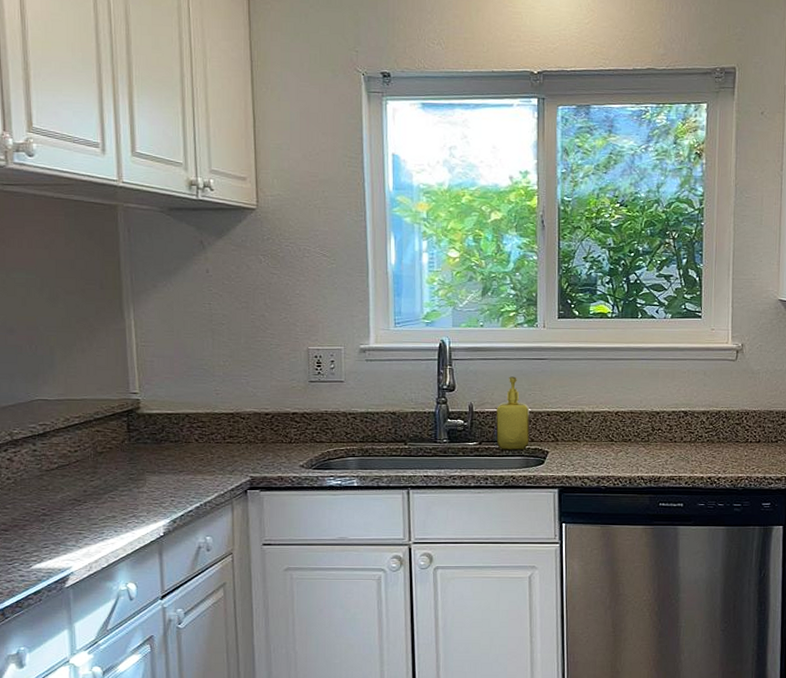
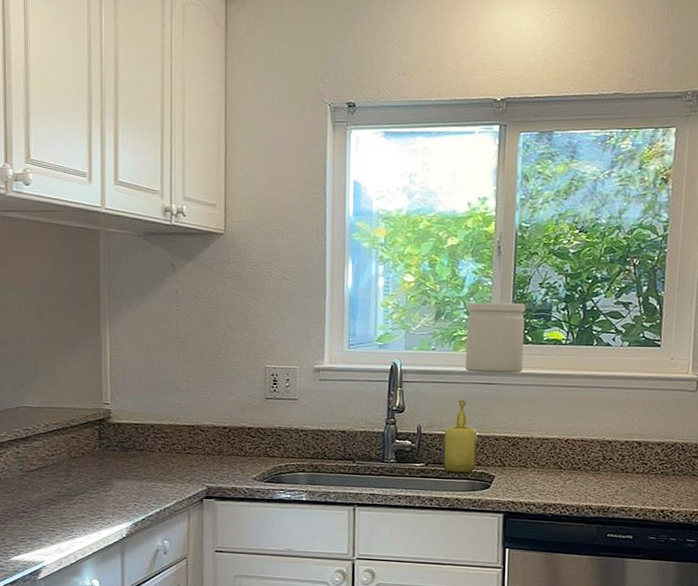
jar: none [513,277,572,348] -> present [465,302,526,374]

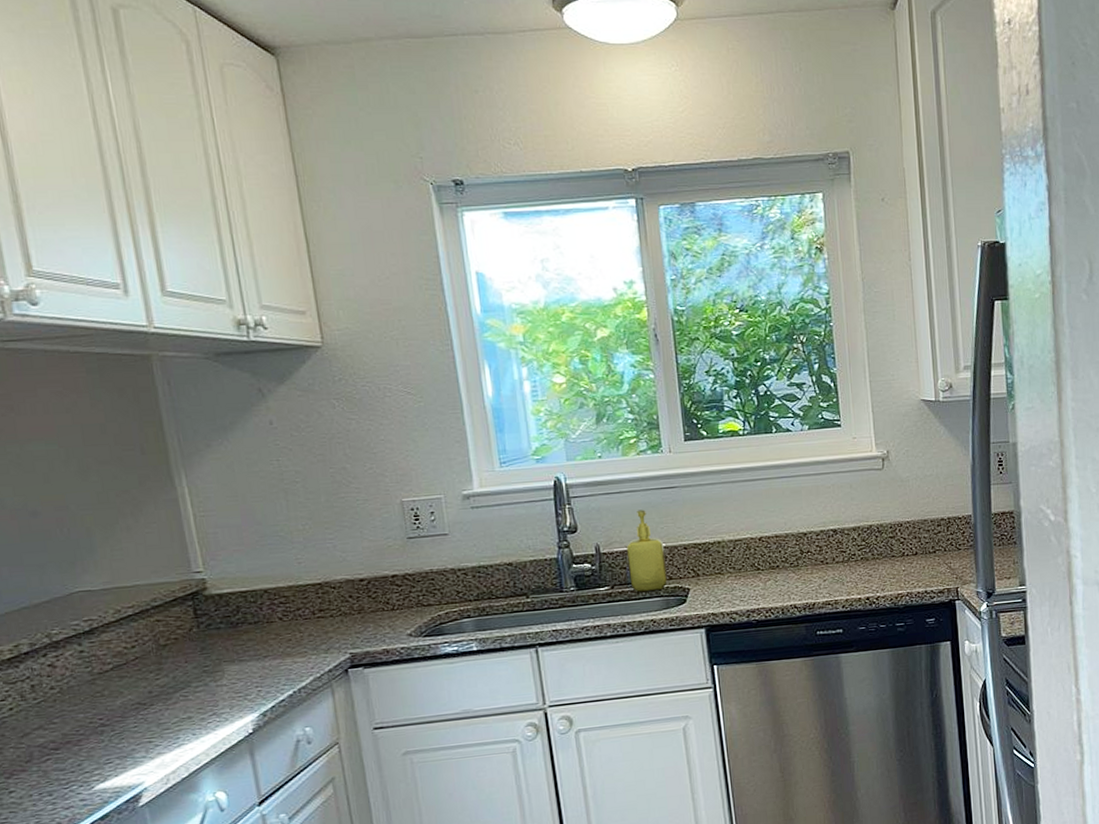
jar: present [465,302,526,374] -> none [630,395,701,477]

